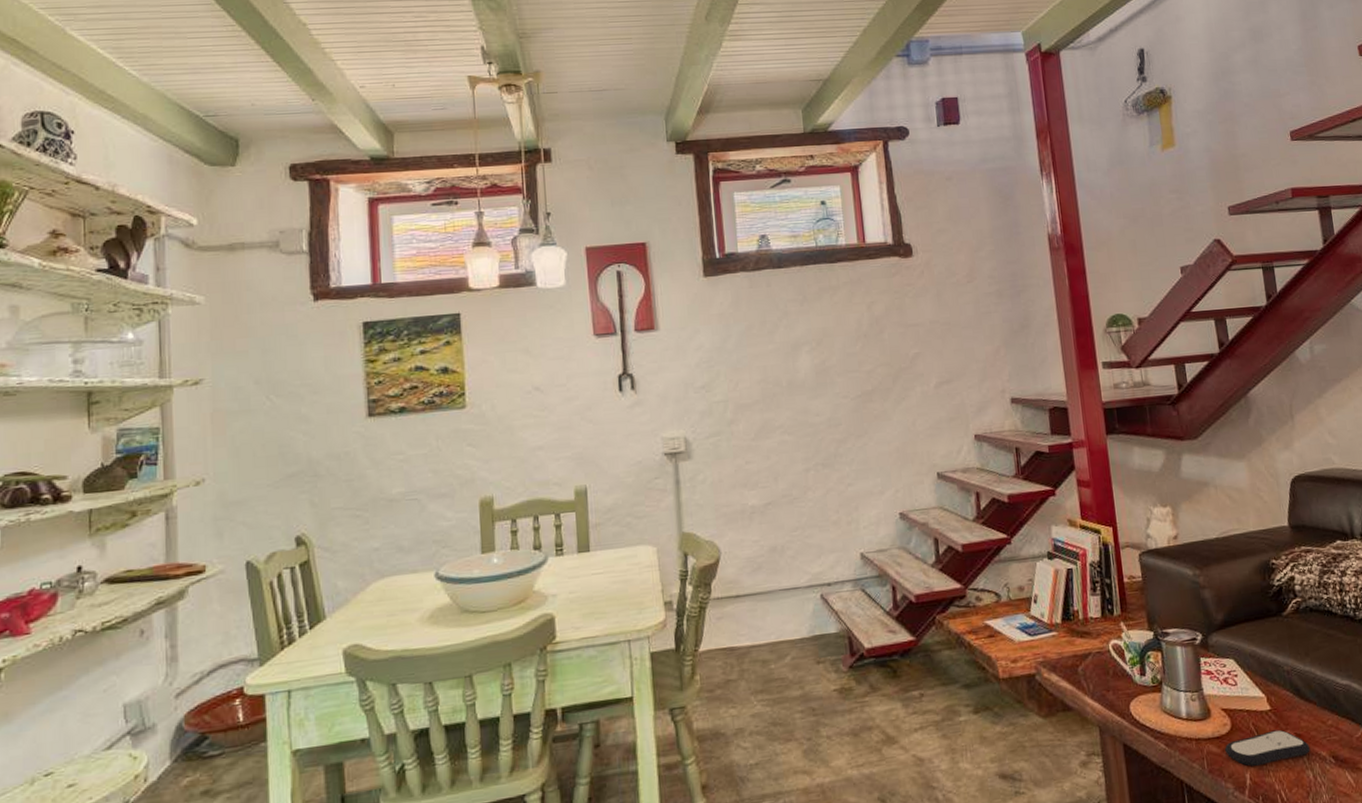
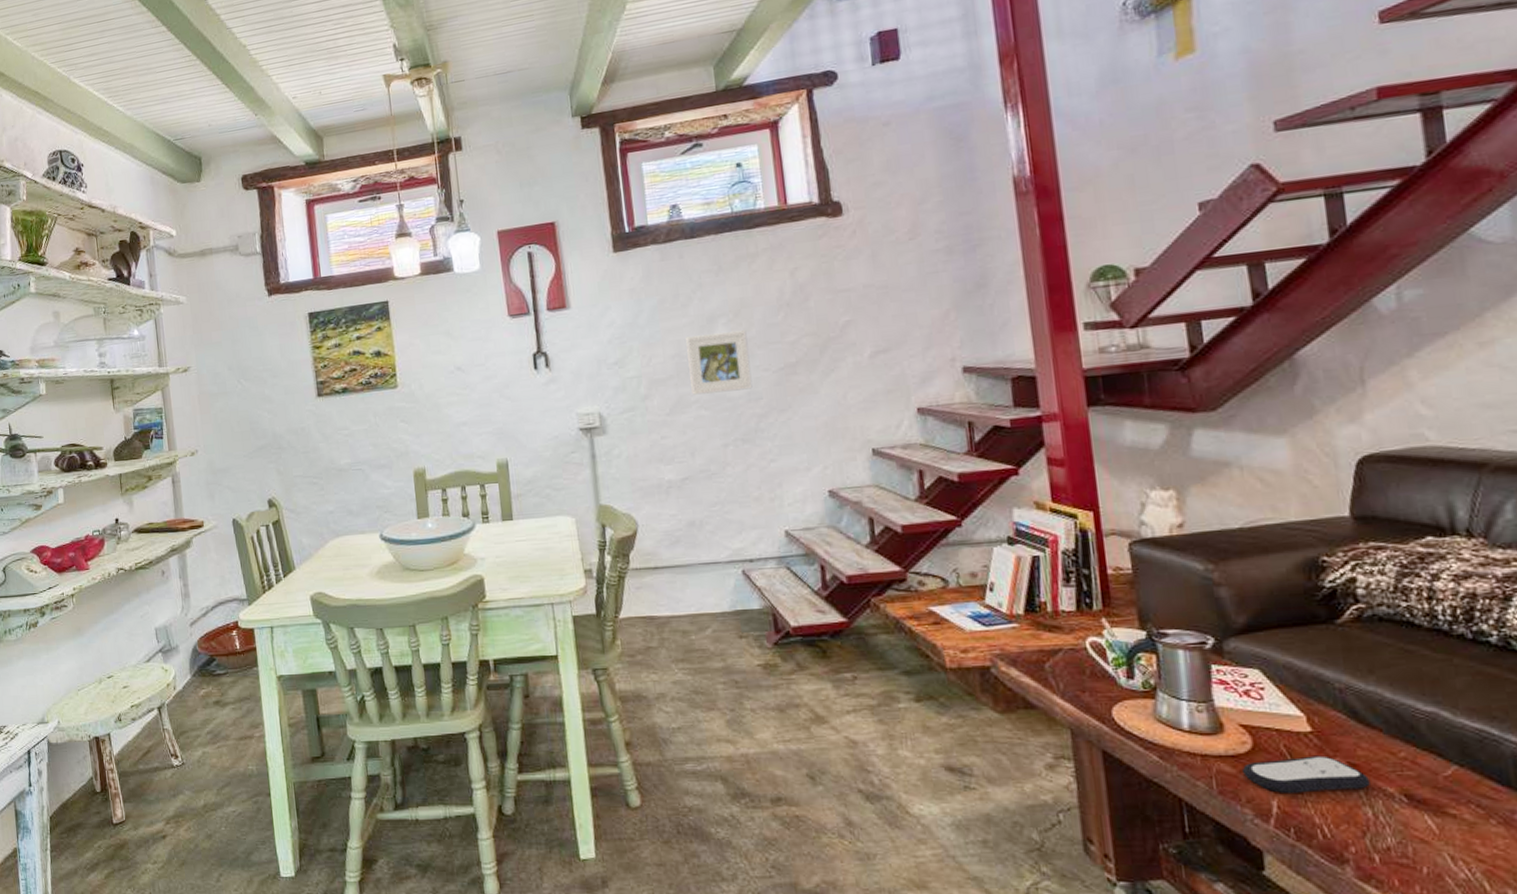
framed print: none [771,358,833,420] -> present [686,330,753,395]

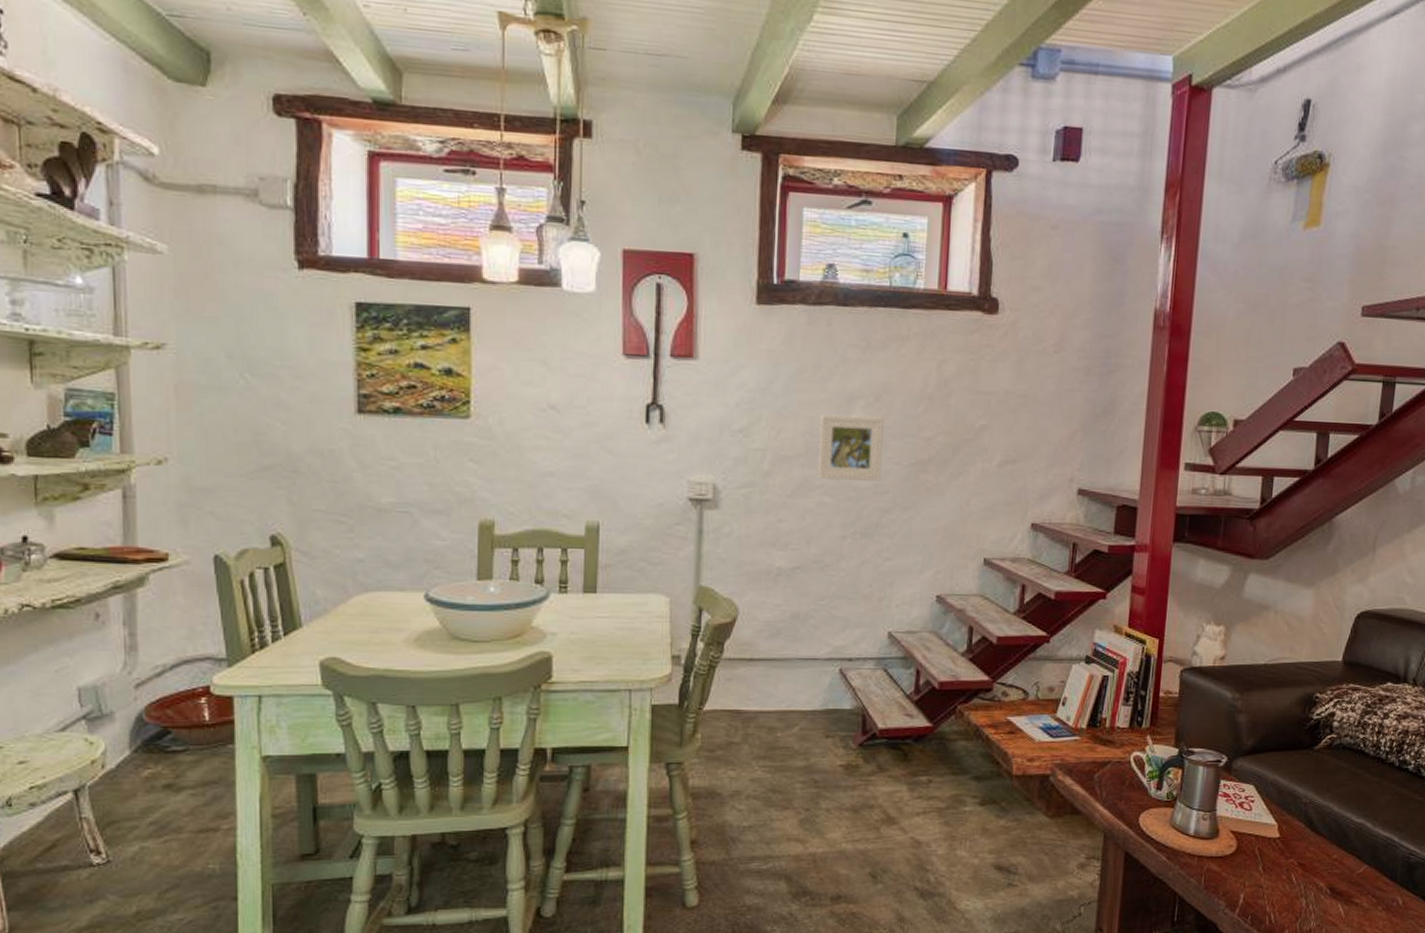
remote control: present [1243,755,1370,793] -> none [1225,857,1310,888]

